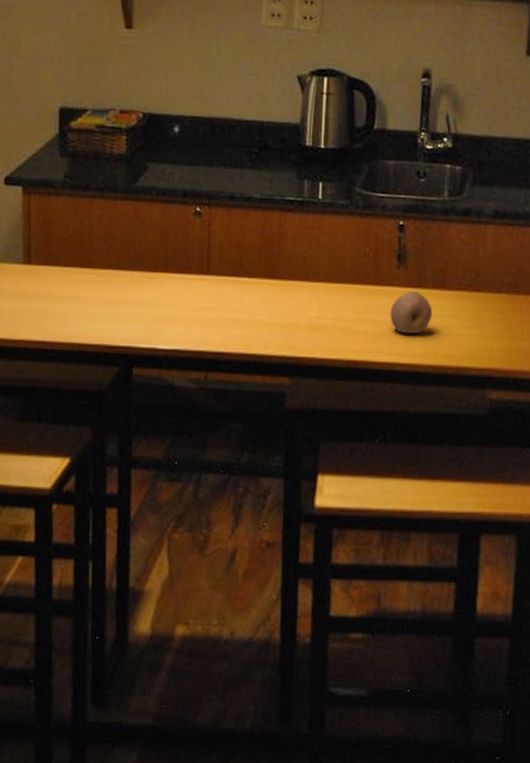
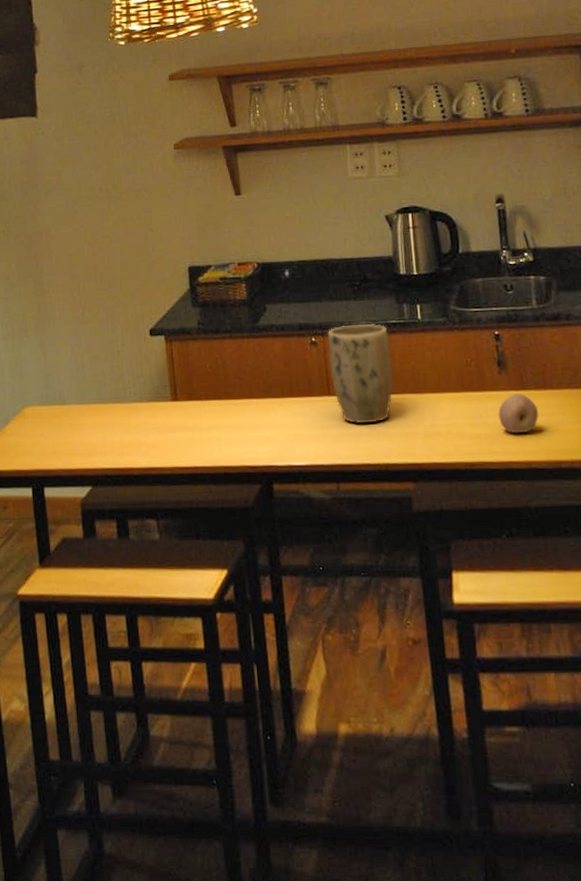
plant pot: none [212,197,285,309] -> present [327,323,394,423]

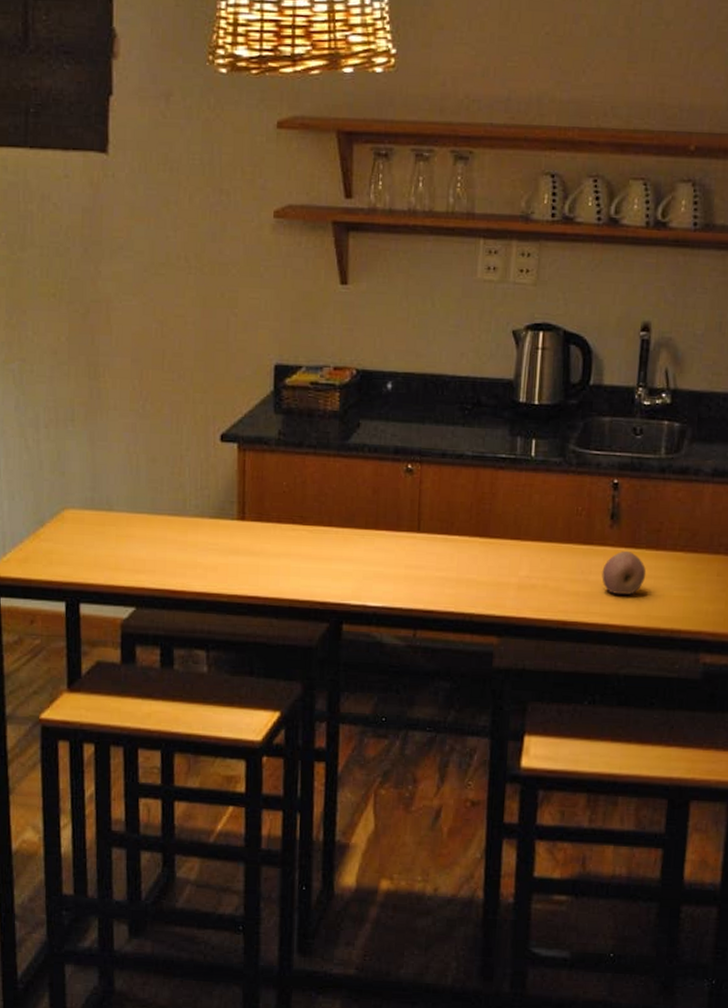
plant pot: present [327,323,394,423] -> none [423,454,496,567]

